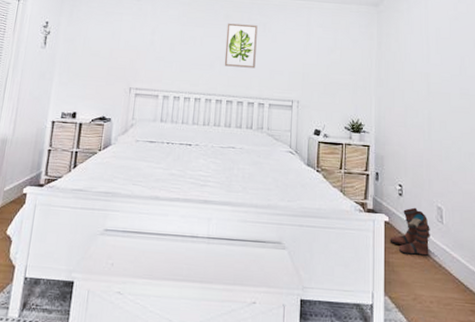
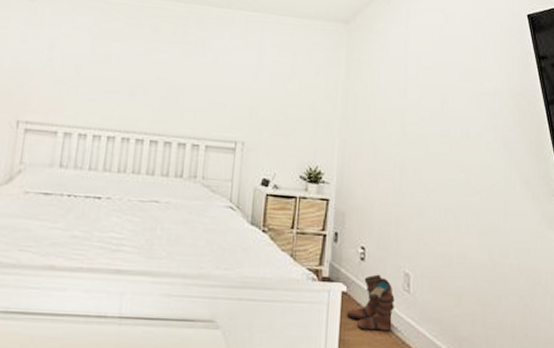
wall art: present [224,23,258,68] -> none [148,37,195,99]

